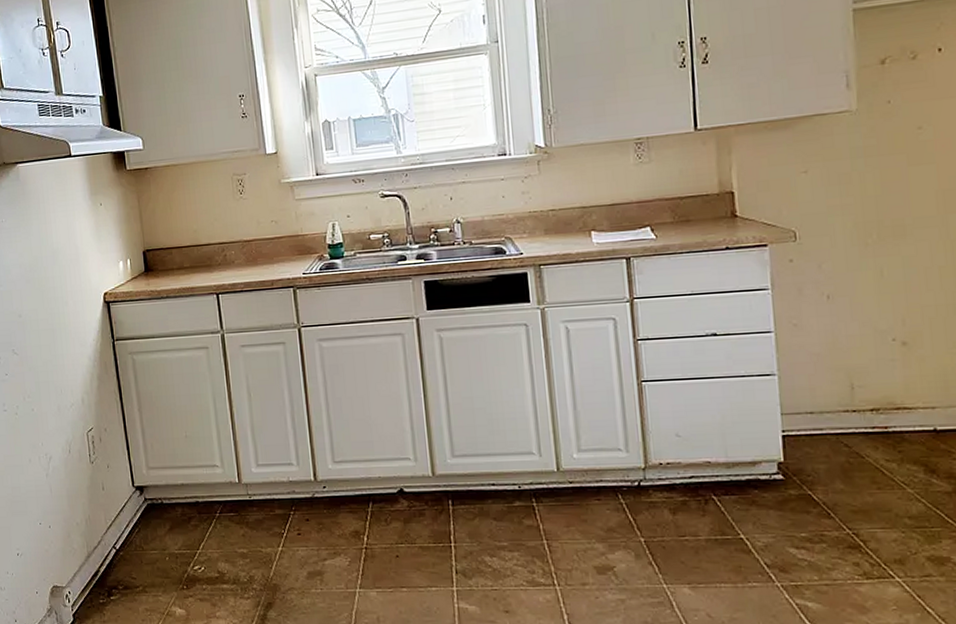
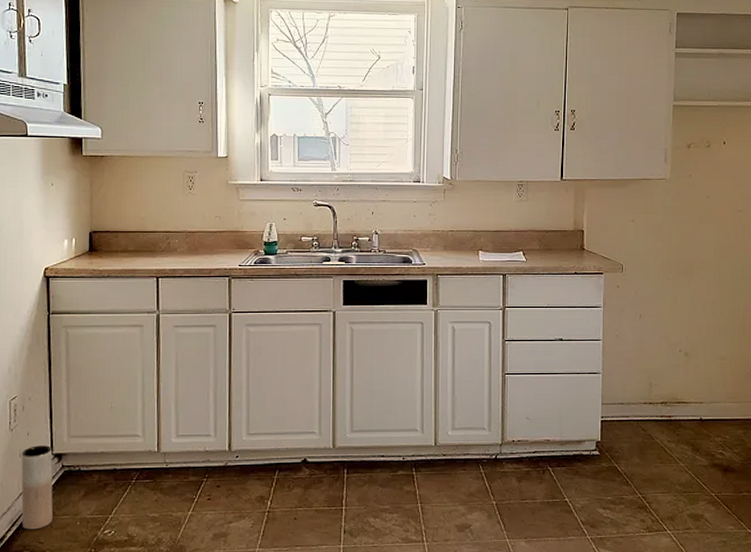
vase: none [104,478,142,565] -> present [21,445,53,530]

